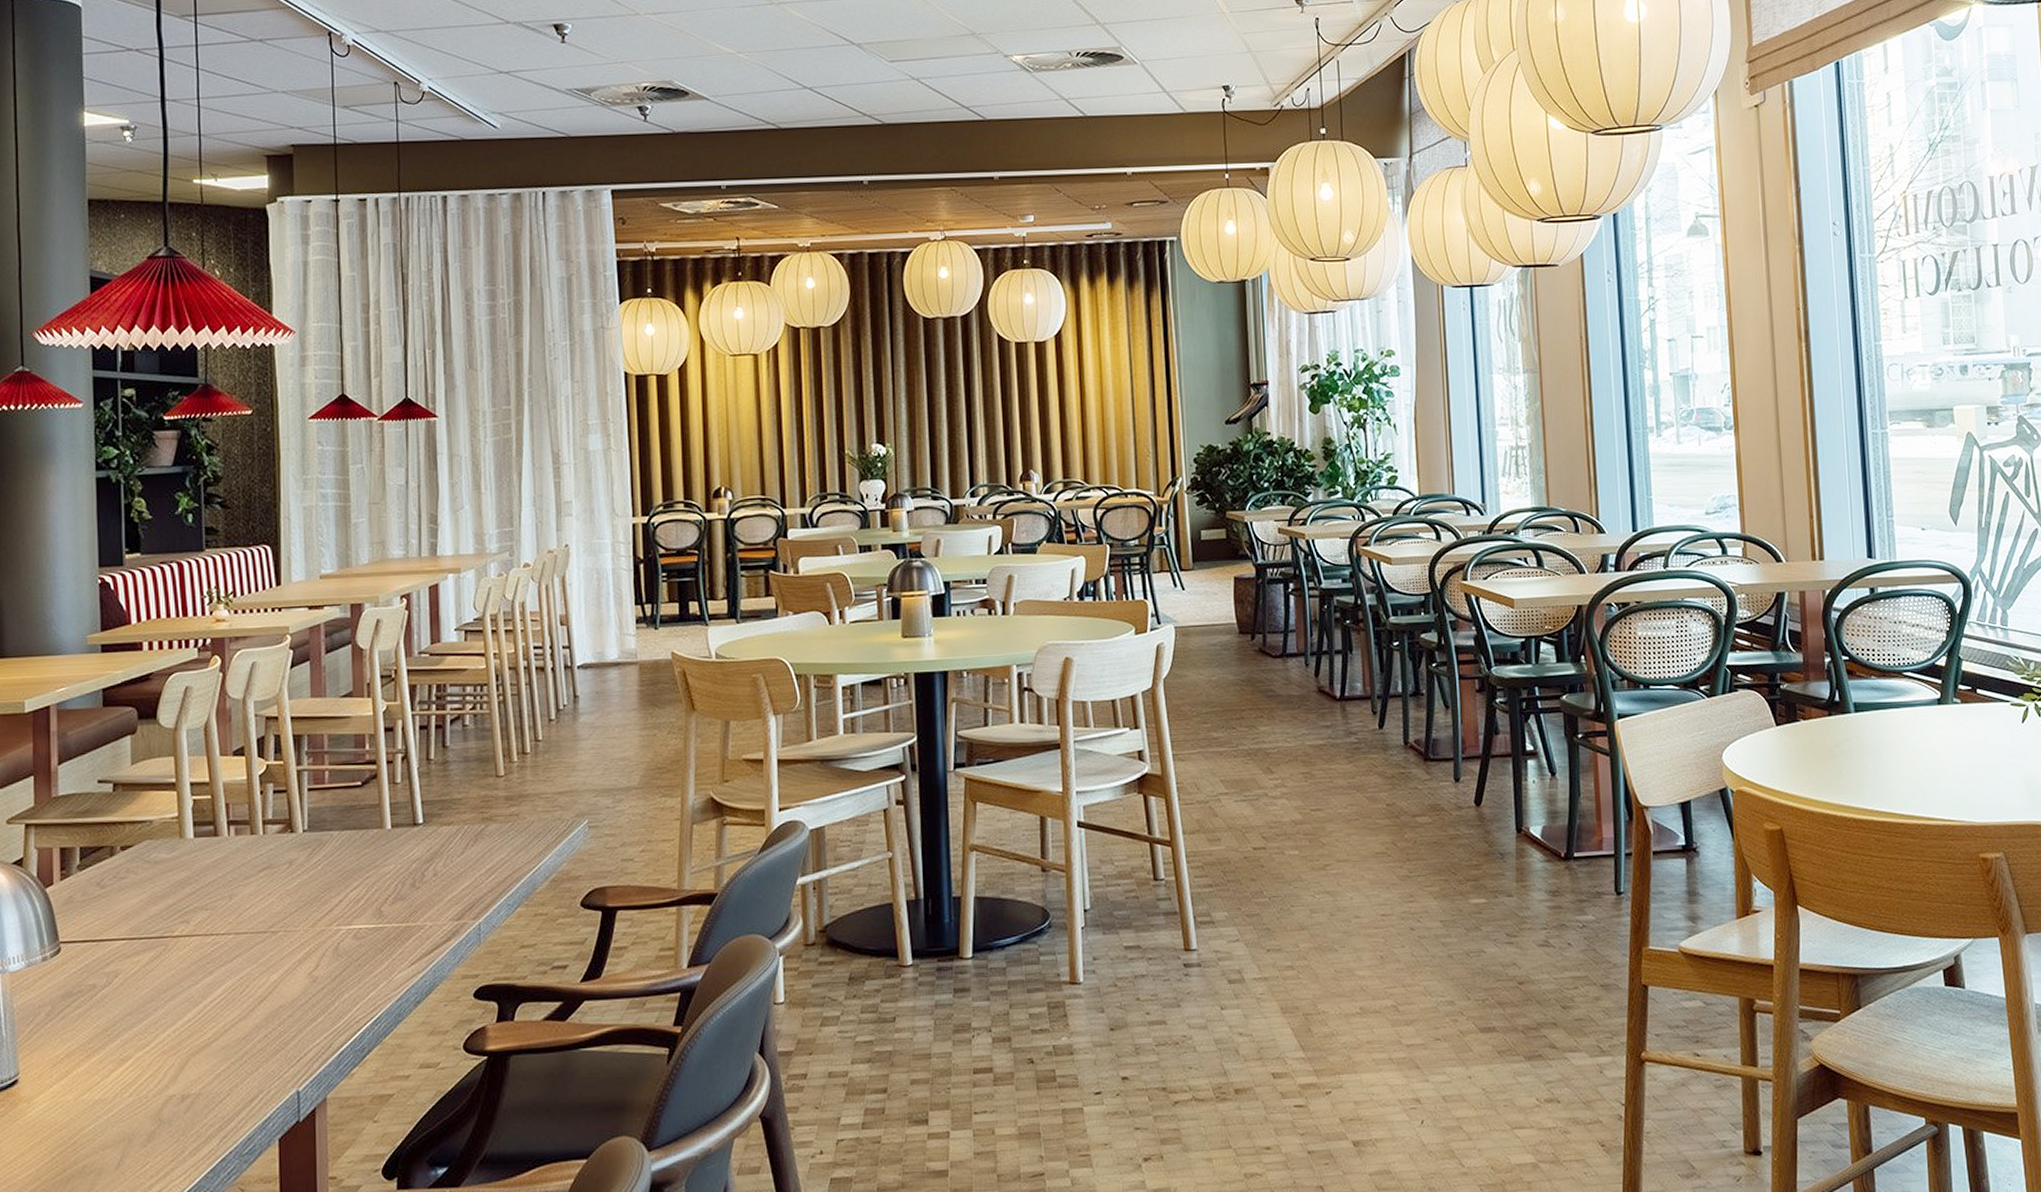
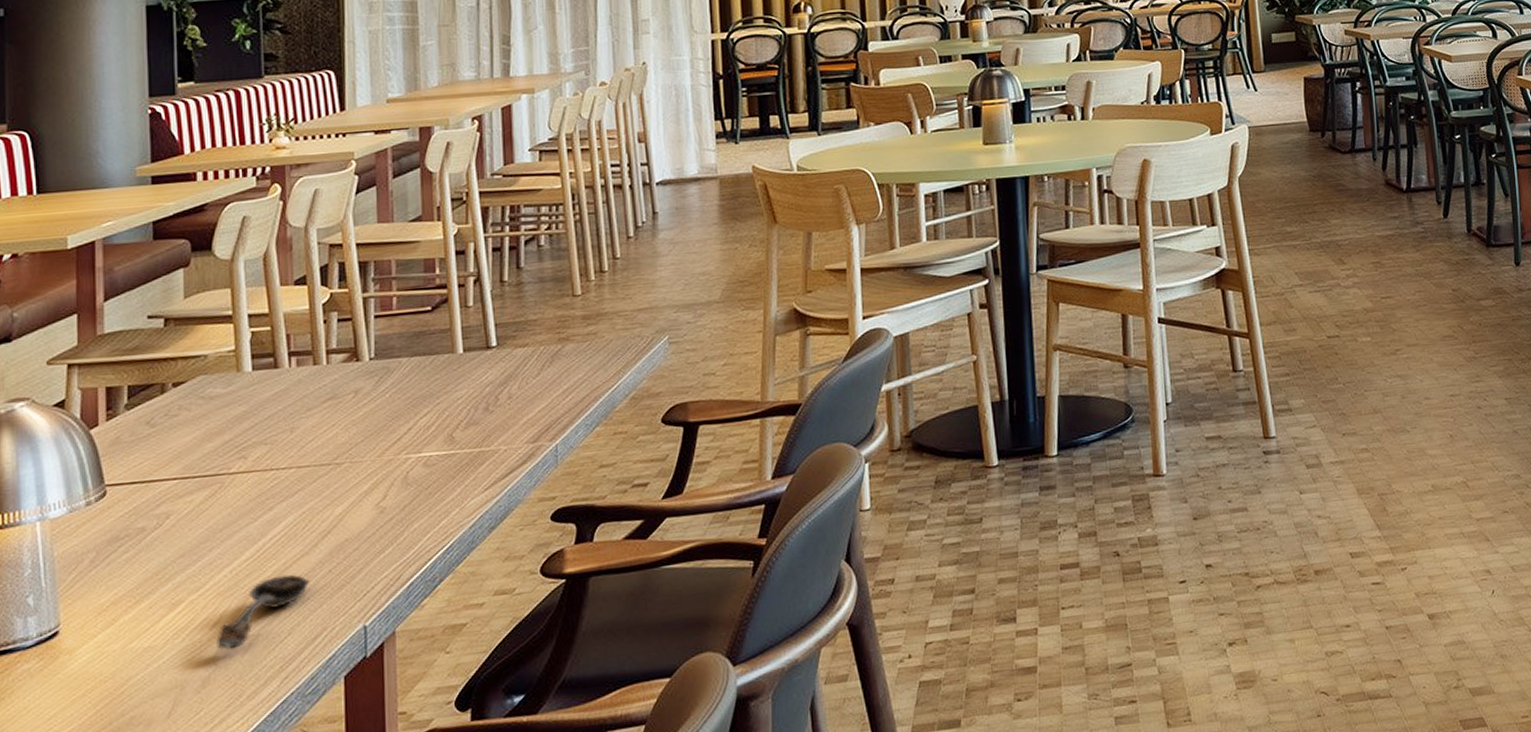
spoon: none [161,1037,248,1106] -> present [216,574,310,650]

